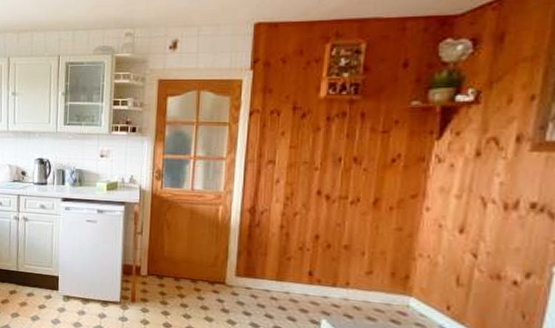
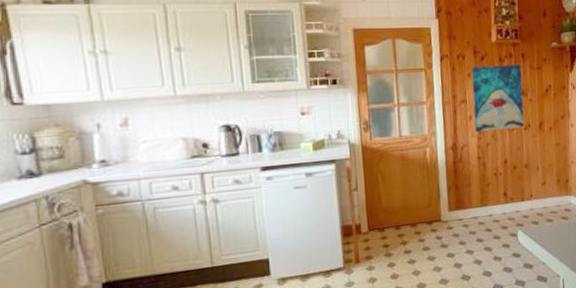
wall art: none [281,125,358,201] -> present [471,64,525,133]

